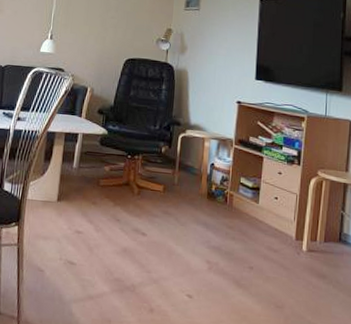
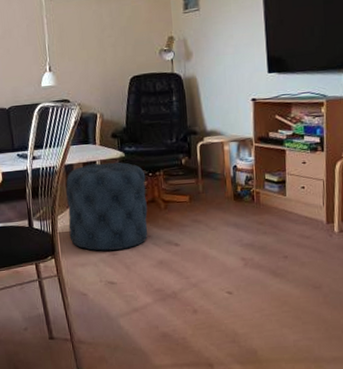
ottoman: none [38,135,125,229] -> present [66,162,148,251]

